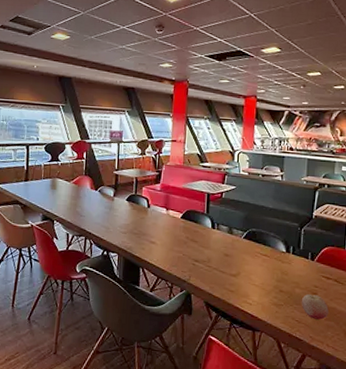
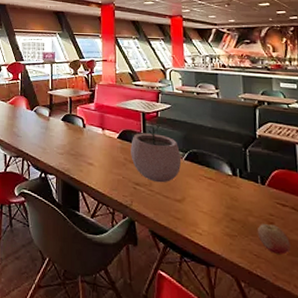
plant pot: none [192,202,241,260] -> present [131,121,182,183]

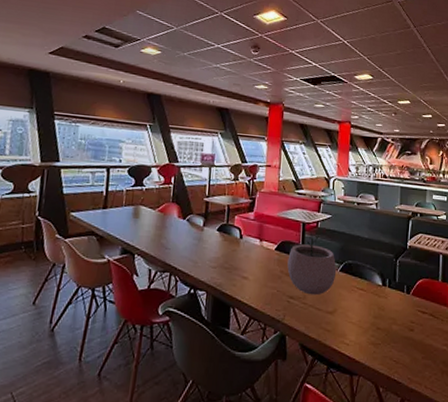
fruit: present [257,224,291,255] -> none [398,331,425,359]

